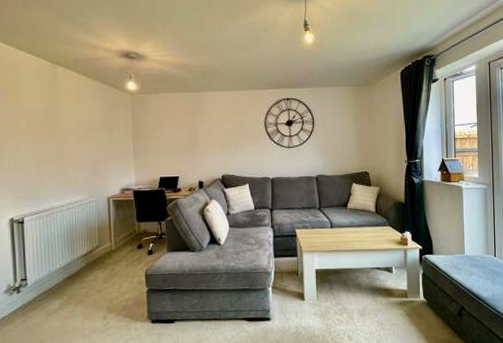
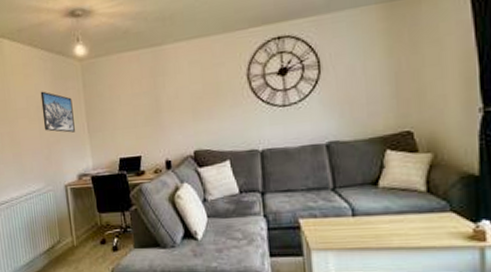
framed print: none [91,115,121,153] -> present [40,91,75,133]

